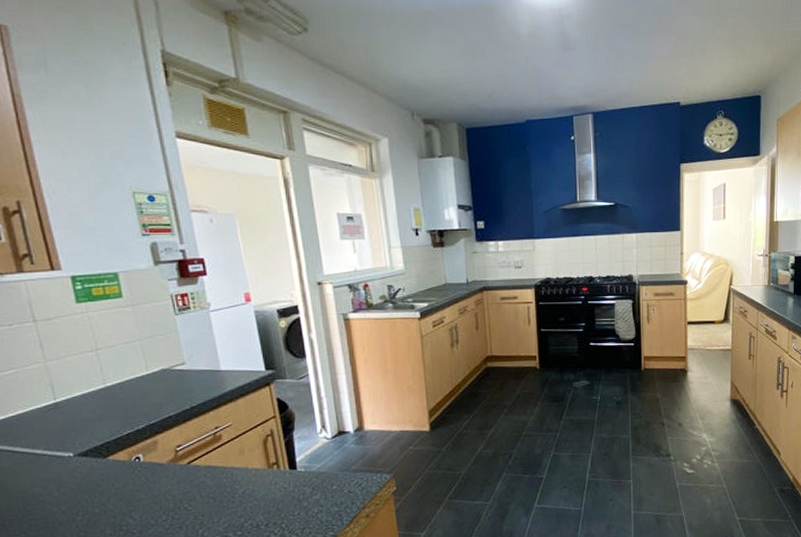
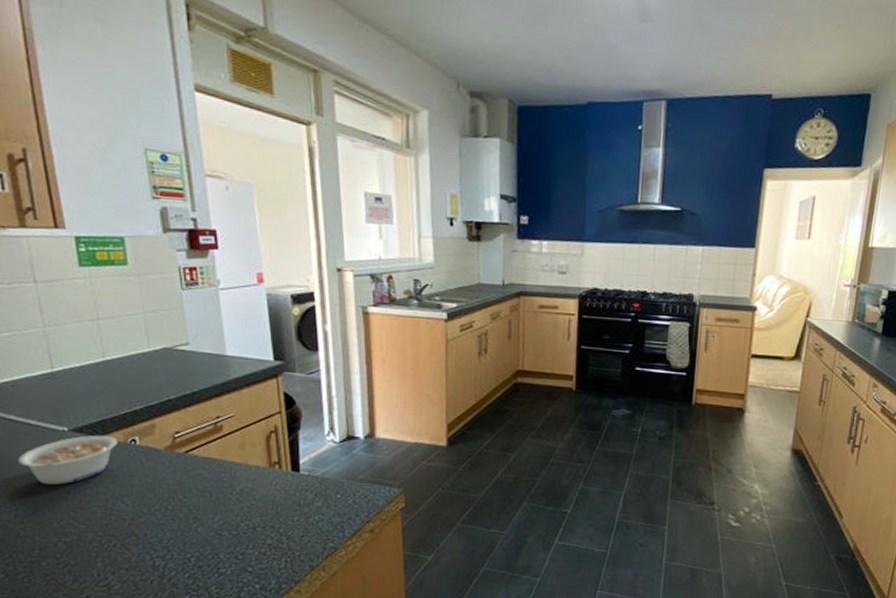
legume: none [26,456,123,510] -> present [18,435,118,486]

